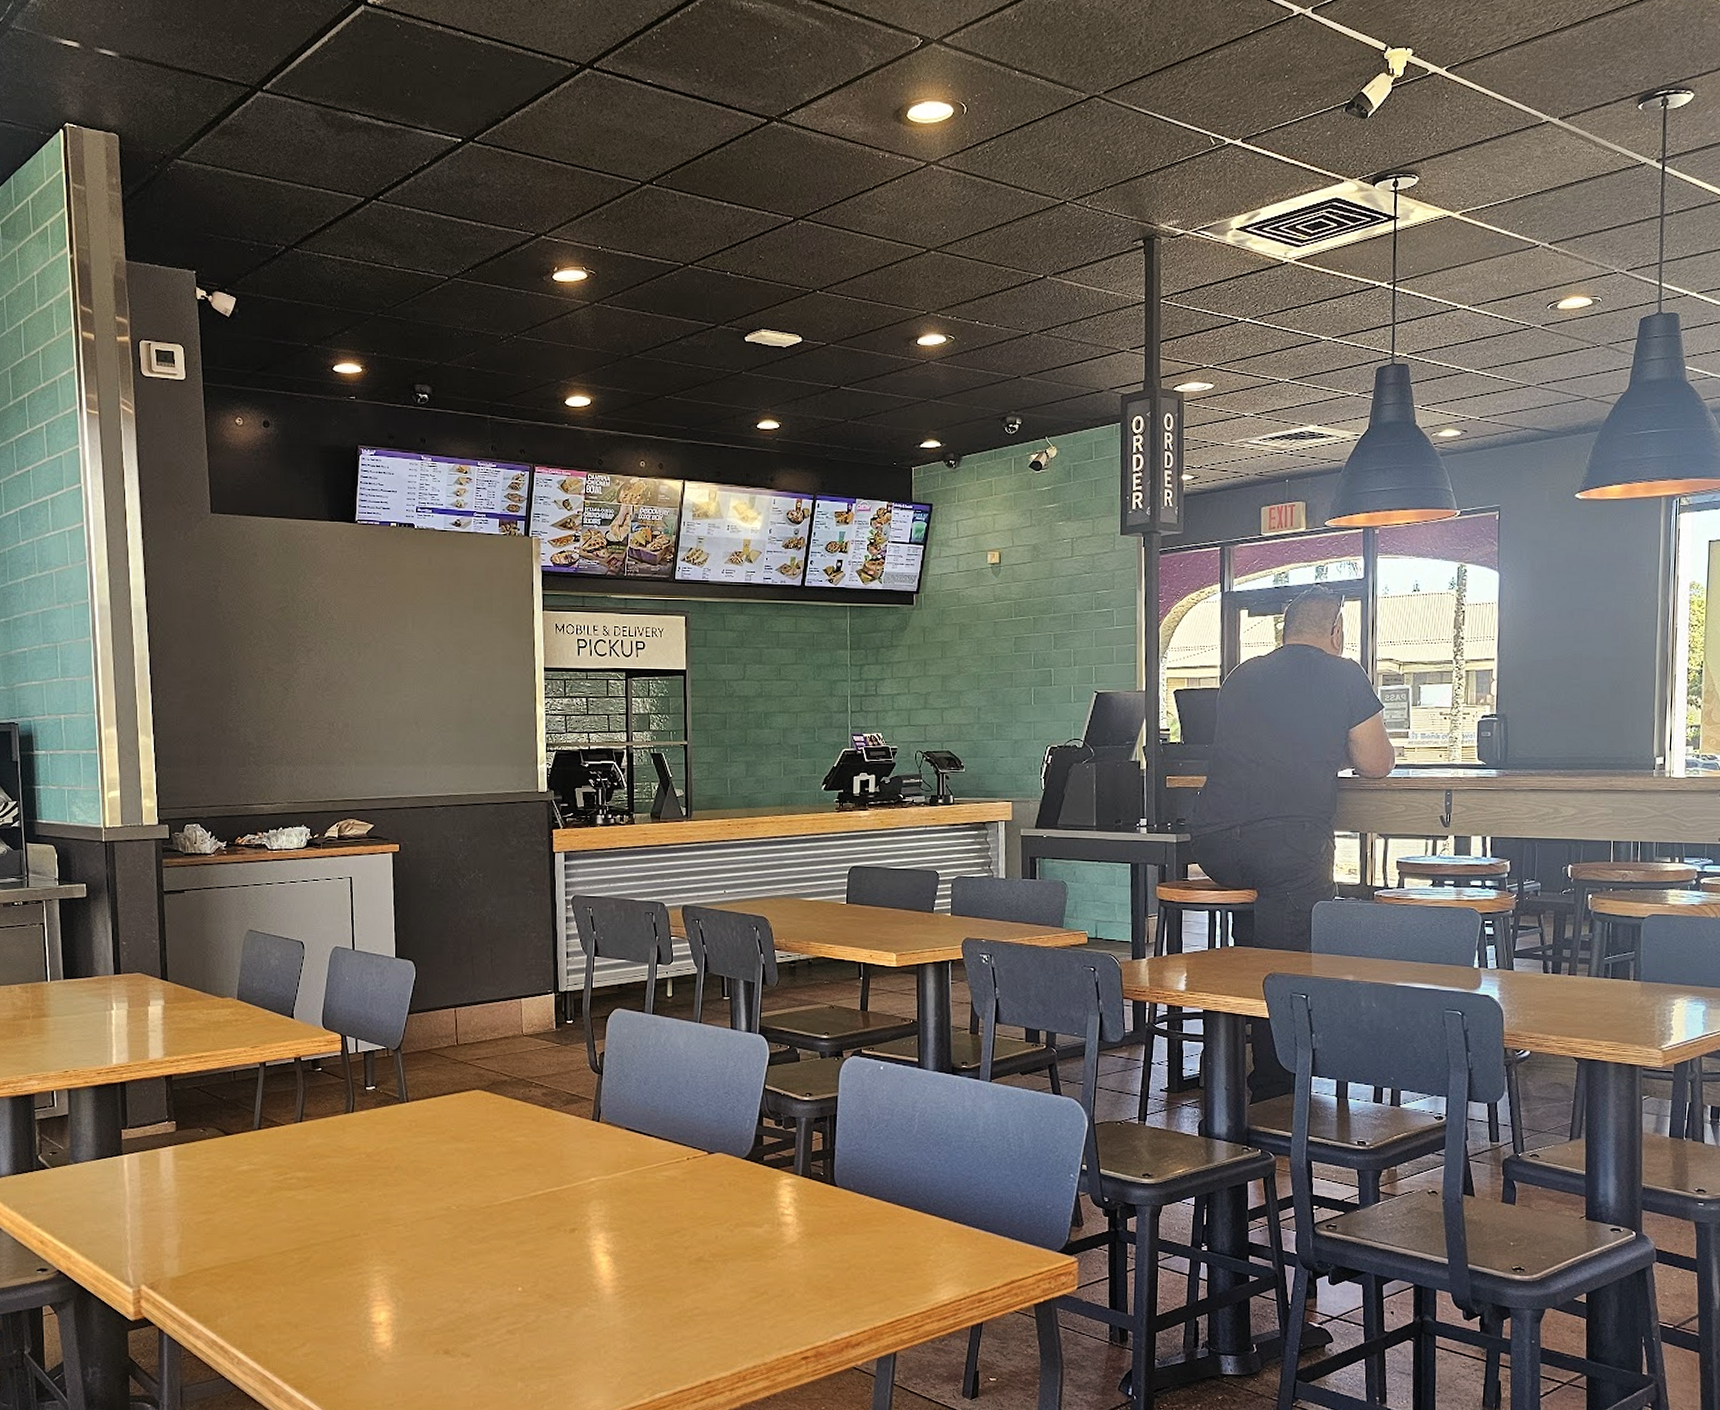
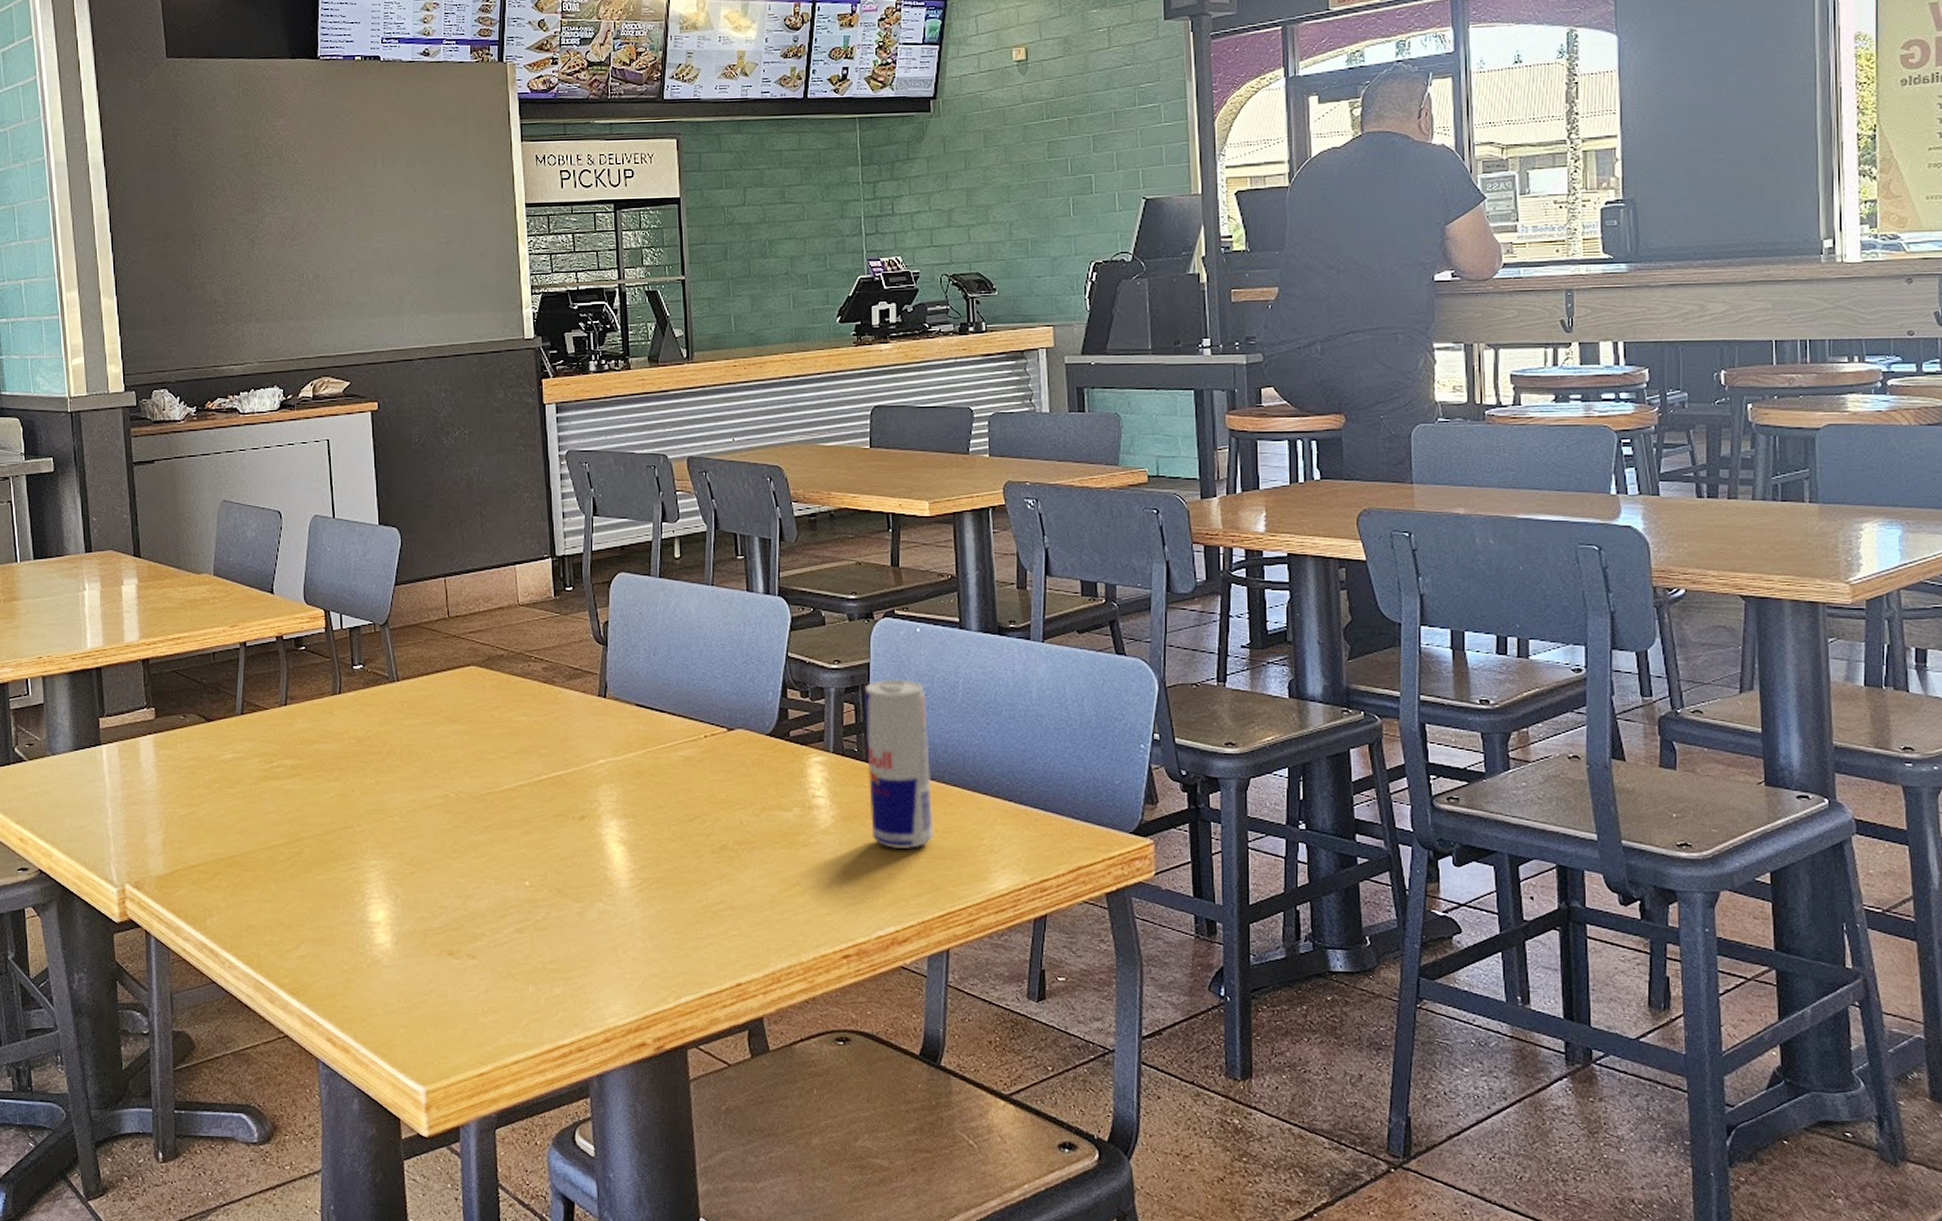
beverage can: none [831,1111,888,1263] -> present [864,679,934,850]

